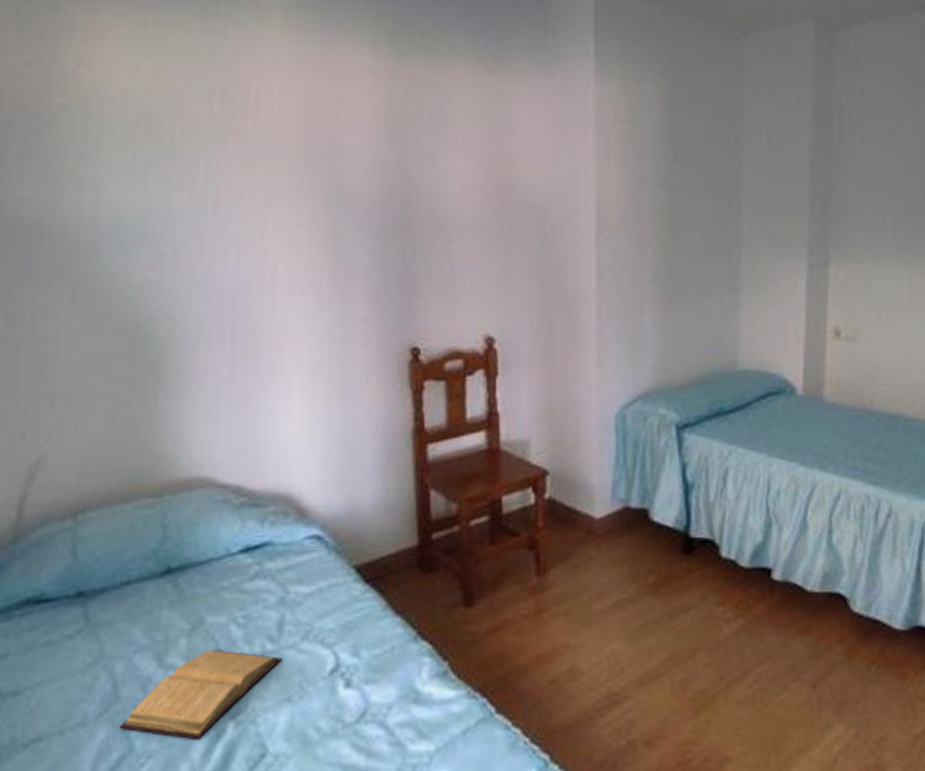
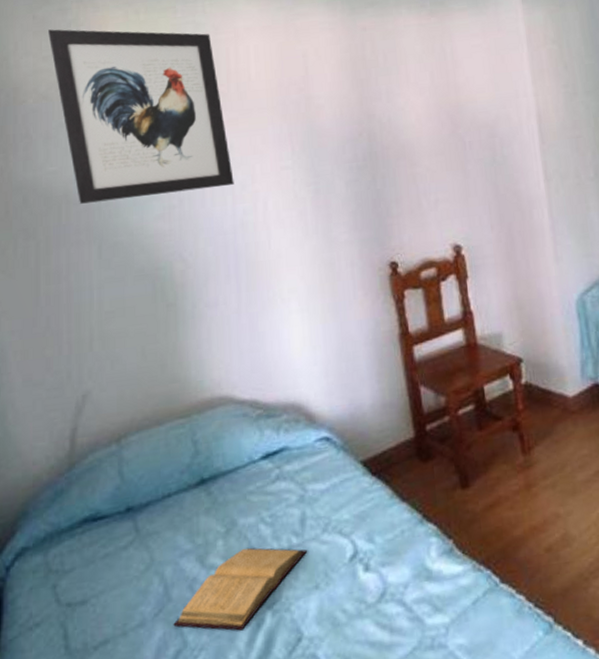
wall art: none [34,29,241,240] -> present [48,29,234,204]

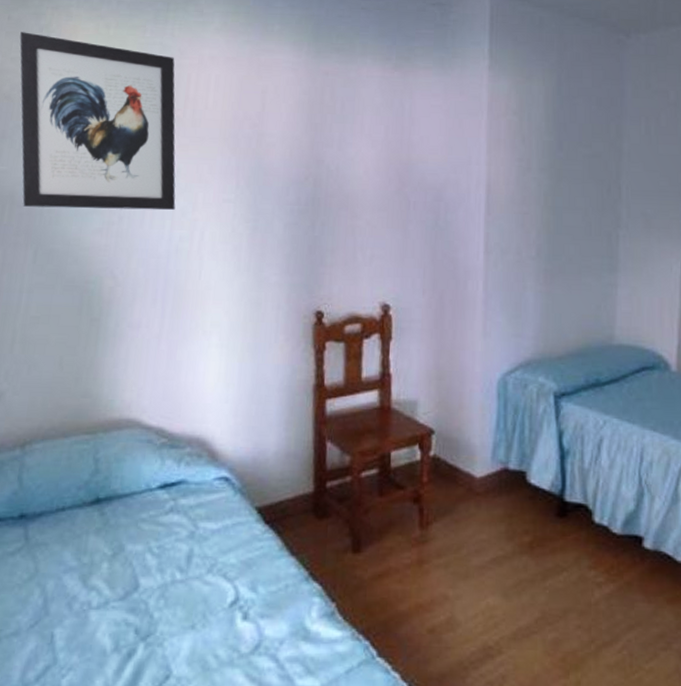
book: present [173,547,307,631] -> none [46,575,189,657]

